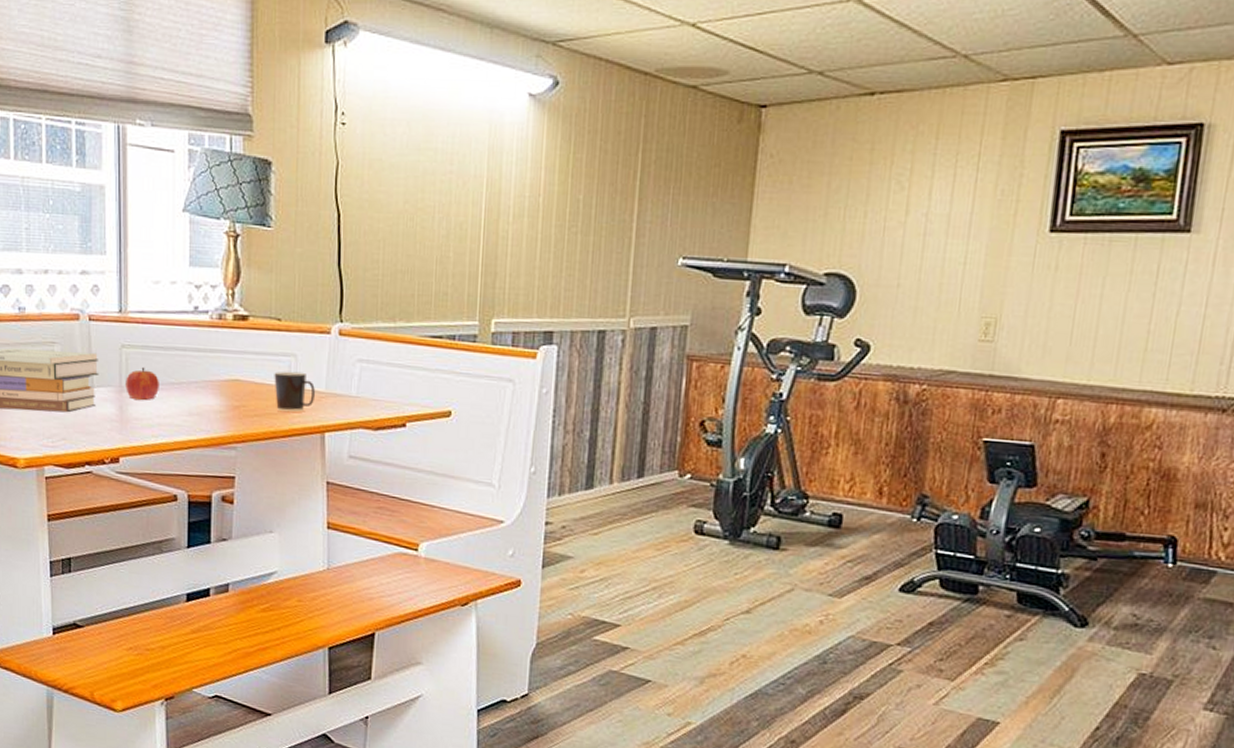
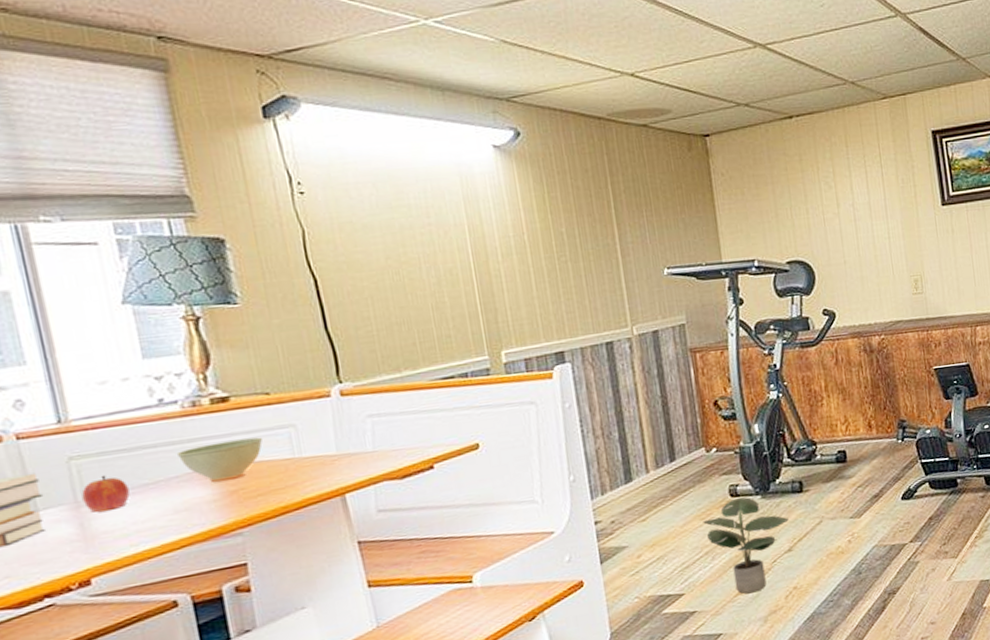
bowl: none [199,357,268,396] -> present [176,437,263,483]
mug: present [274,371,315,413] -> none [272,440,326,486]
potted plant: none [658,536,755,648] -> present [703,497,789,594]

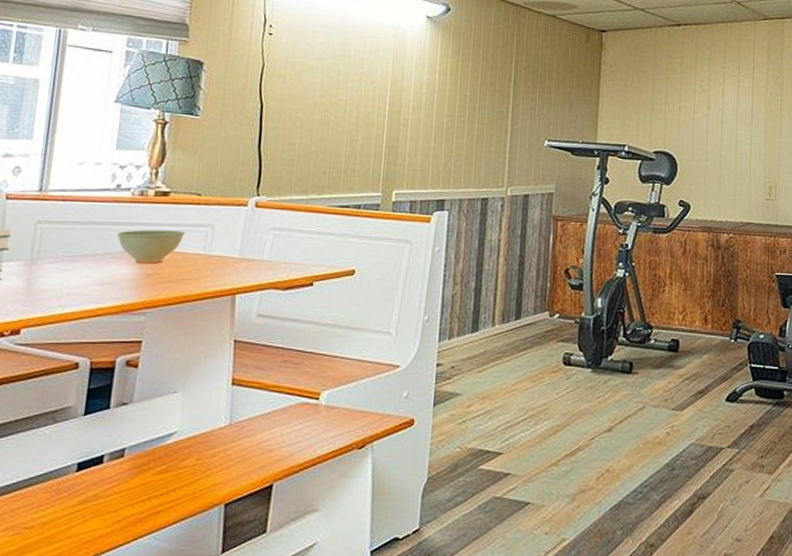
fruit: present [81,475,130,513] -> none [36,240,73,273]
potted plant: present [703,497,789,594] -> none [533,366,614,467]

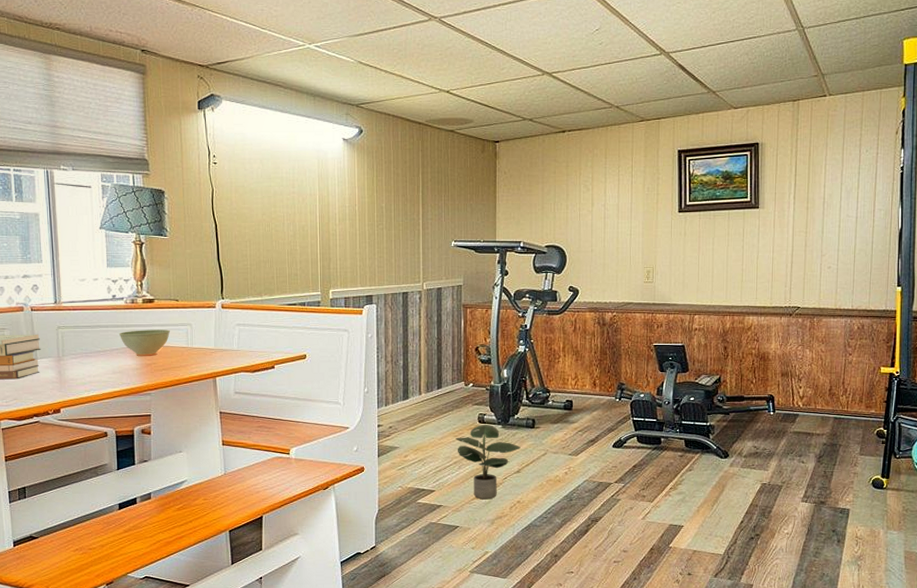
potted plant: none [533,366,614,467] -> present [456,424,521,500]

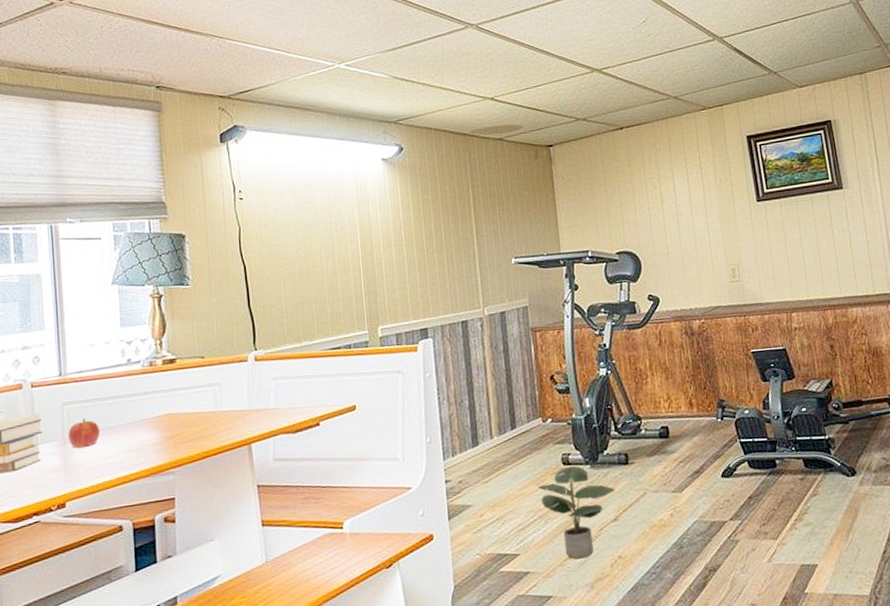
fruit: none [62,341,89,366] -> present [68,418,100,449]
bowl: present [118,330,171,357] -> none [135,392,196,429]

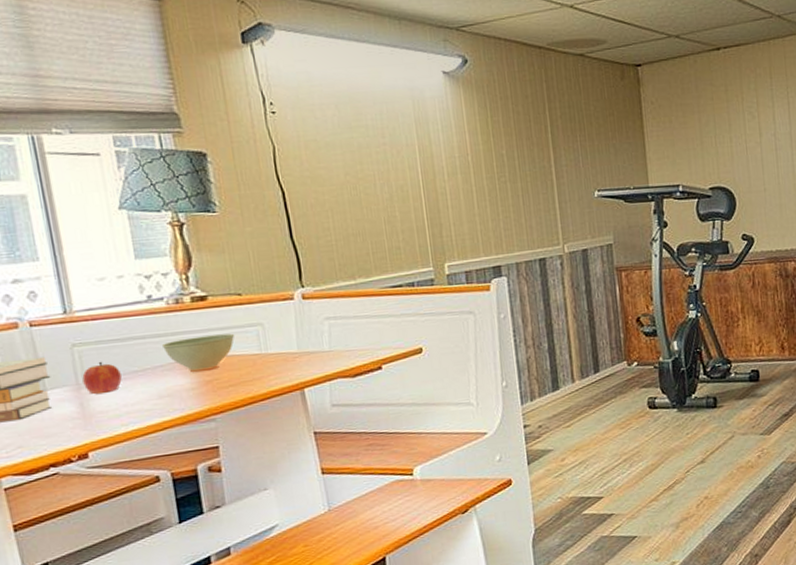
bowl: none [135,392,196,429] -> present [161,333,235,373]
potted plant: present [538,465,615,559] -> none [622,409,703,501]

